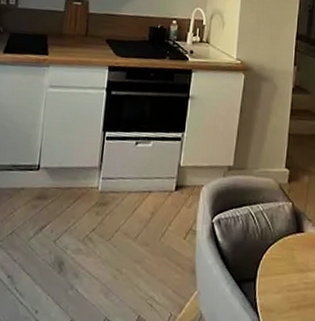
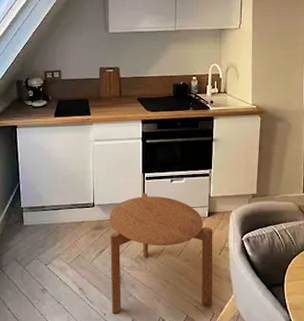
side table: none [45,156,180,312] -> present [110,193,213,314]

